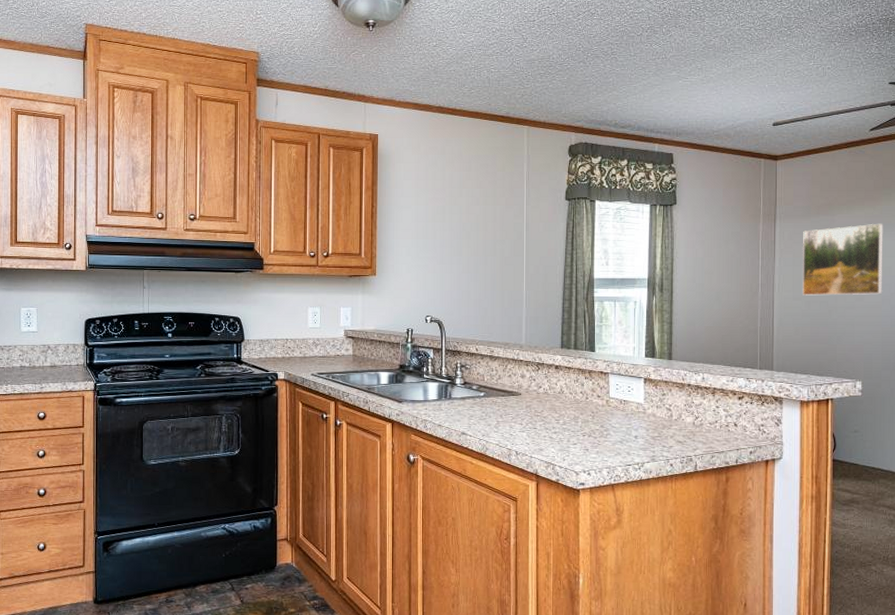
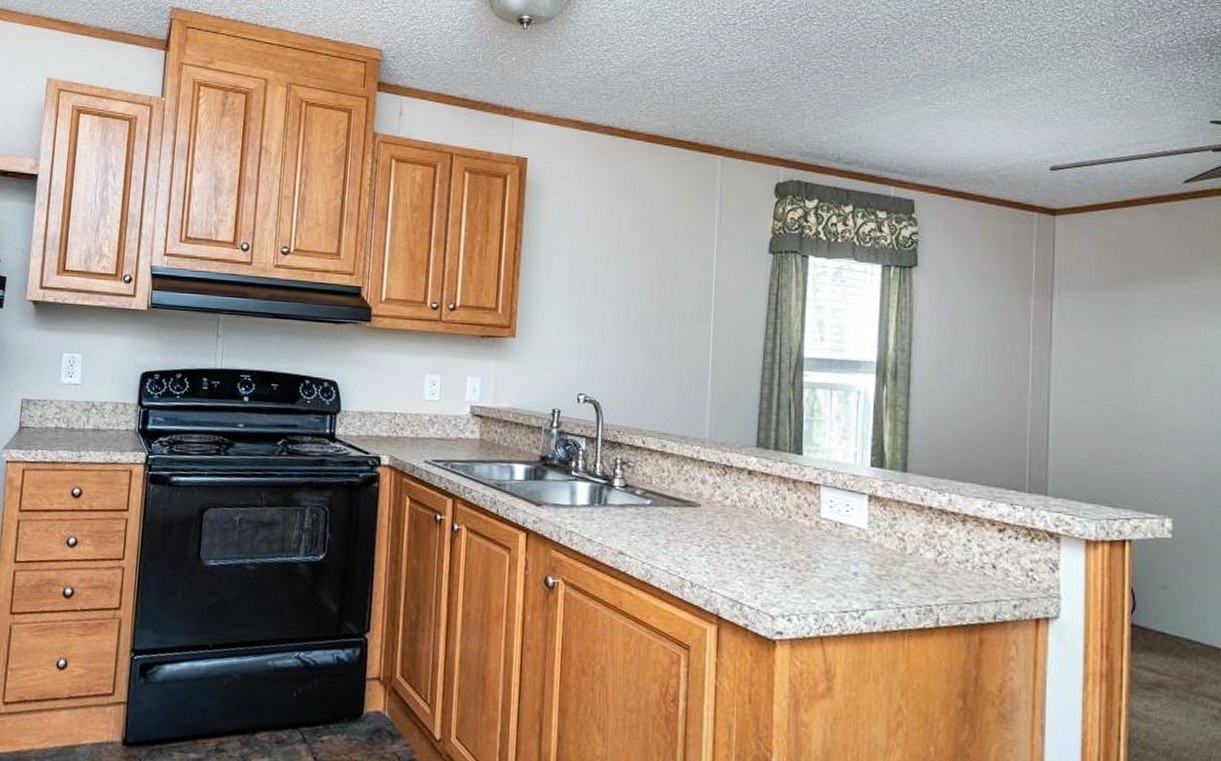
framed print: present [802,223,883,296] -> none [1088,305,1203,402]

